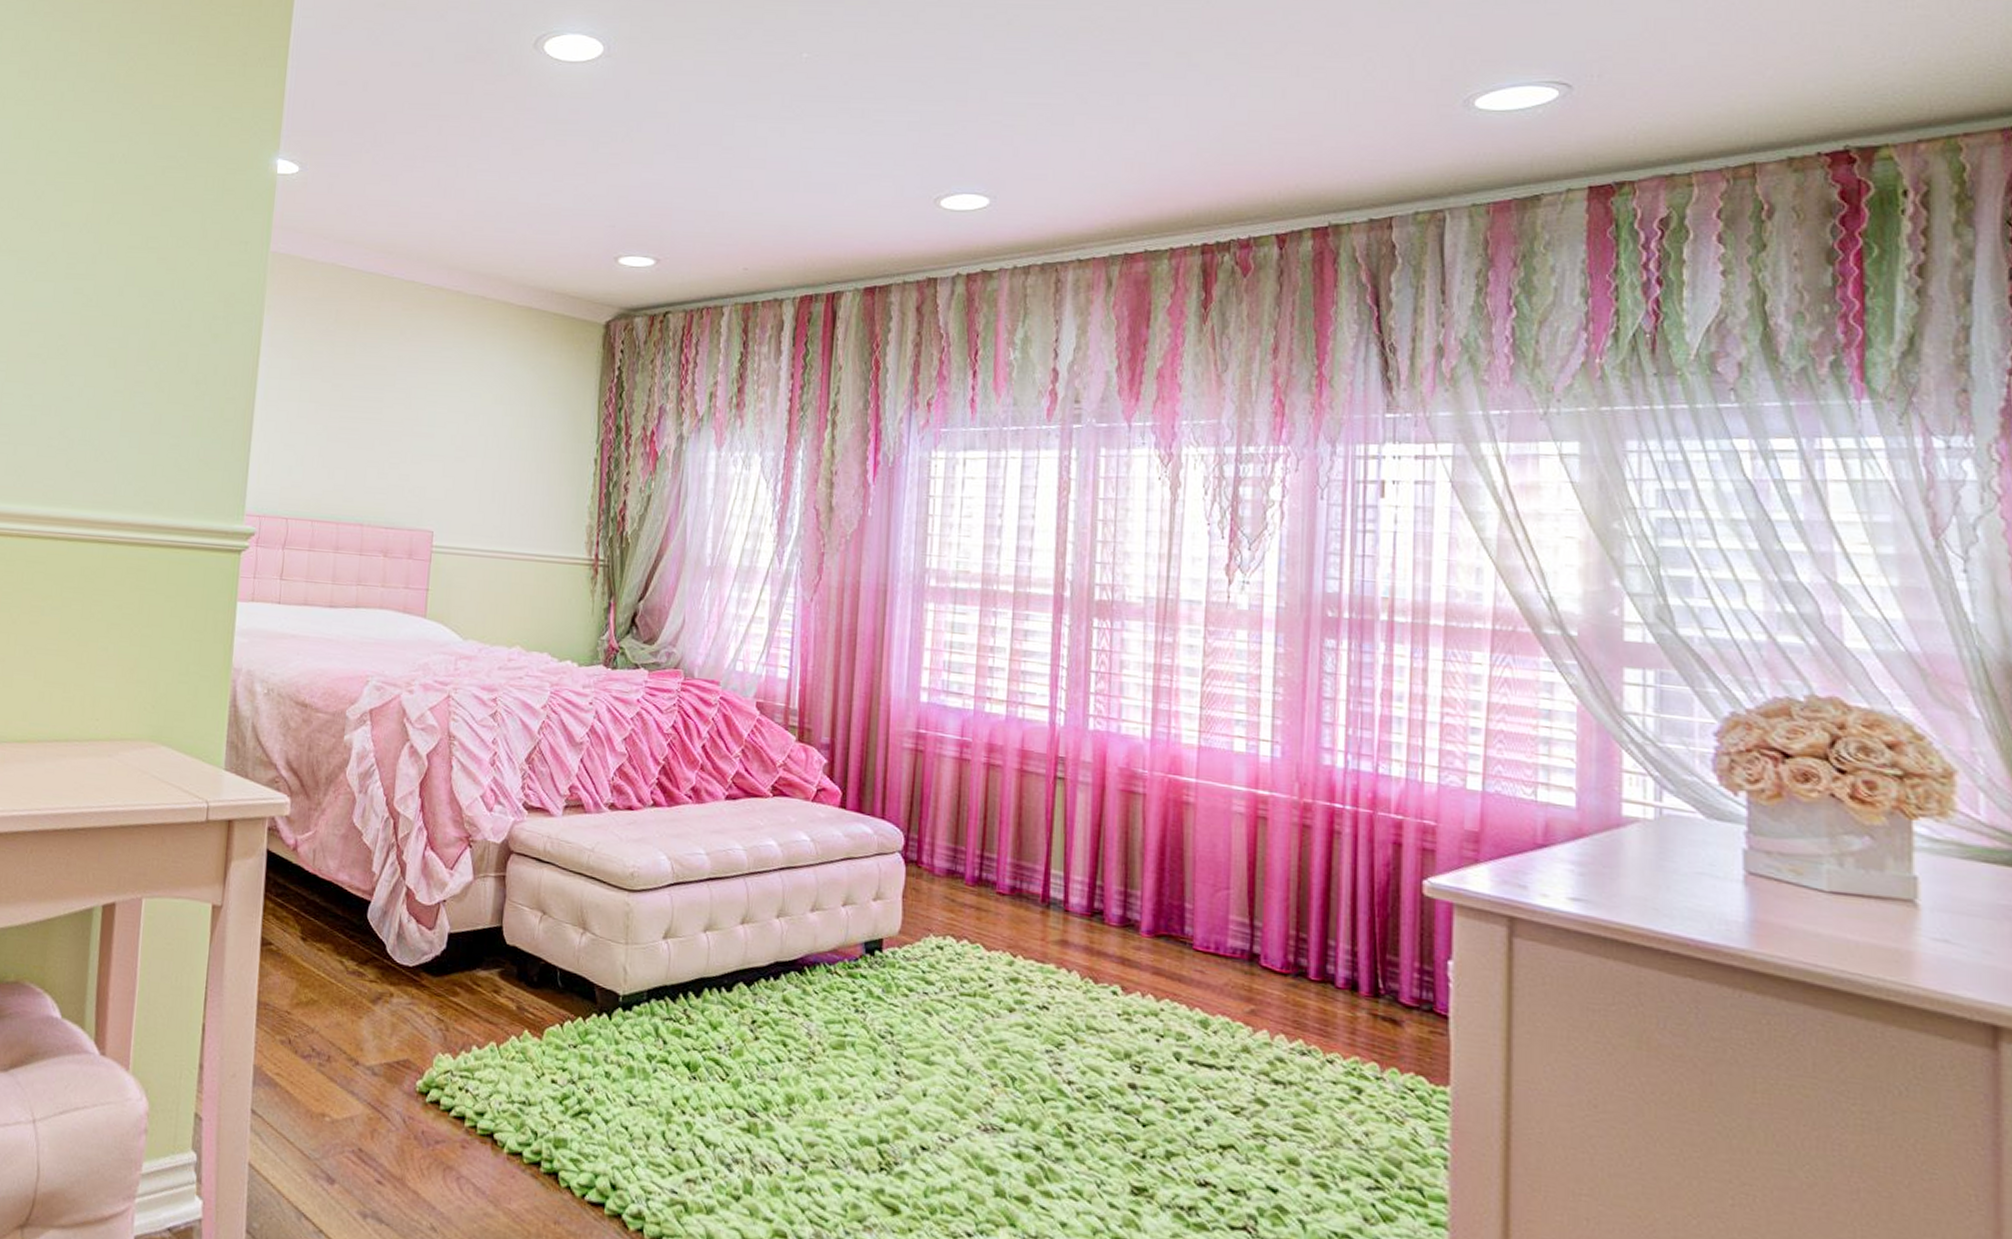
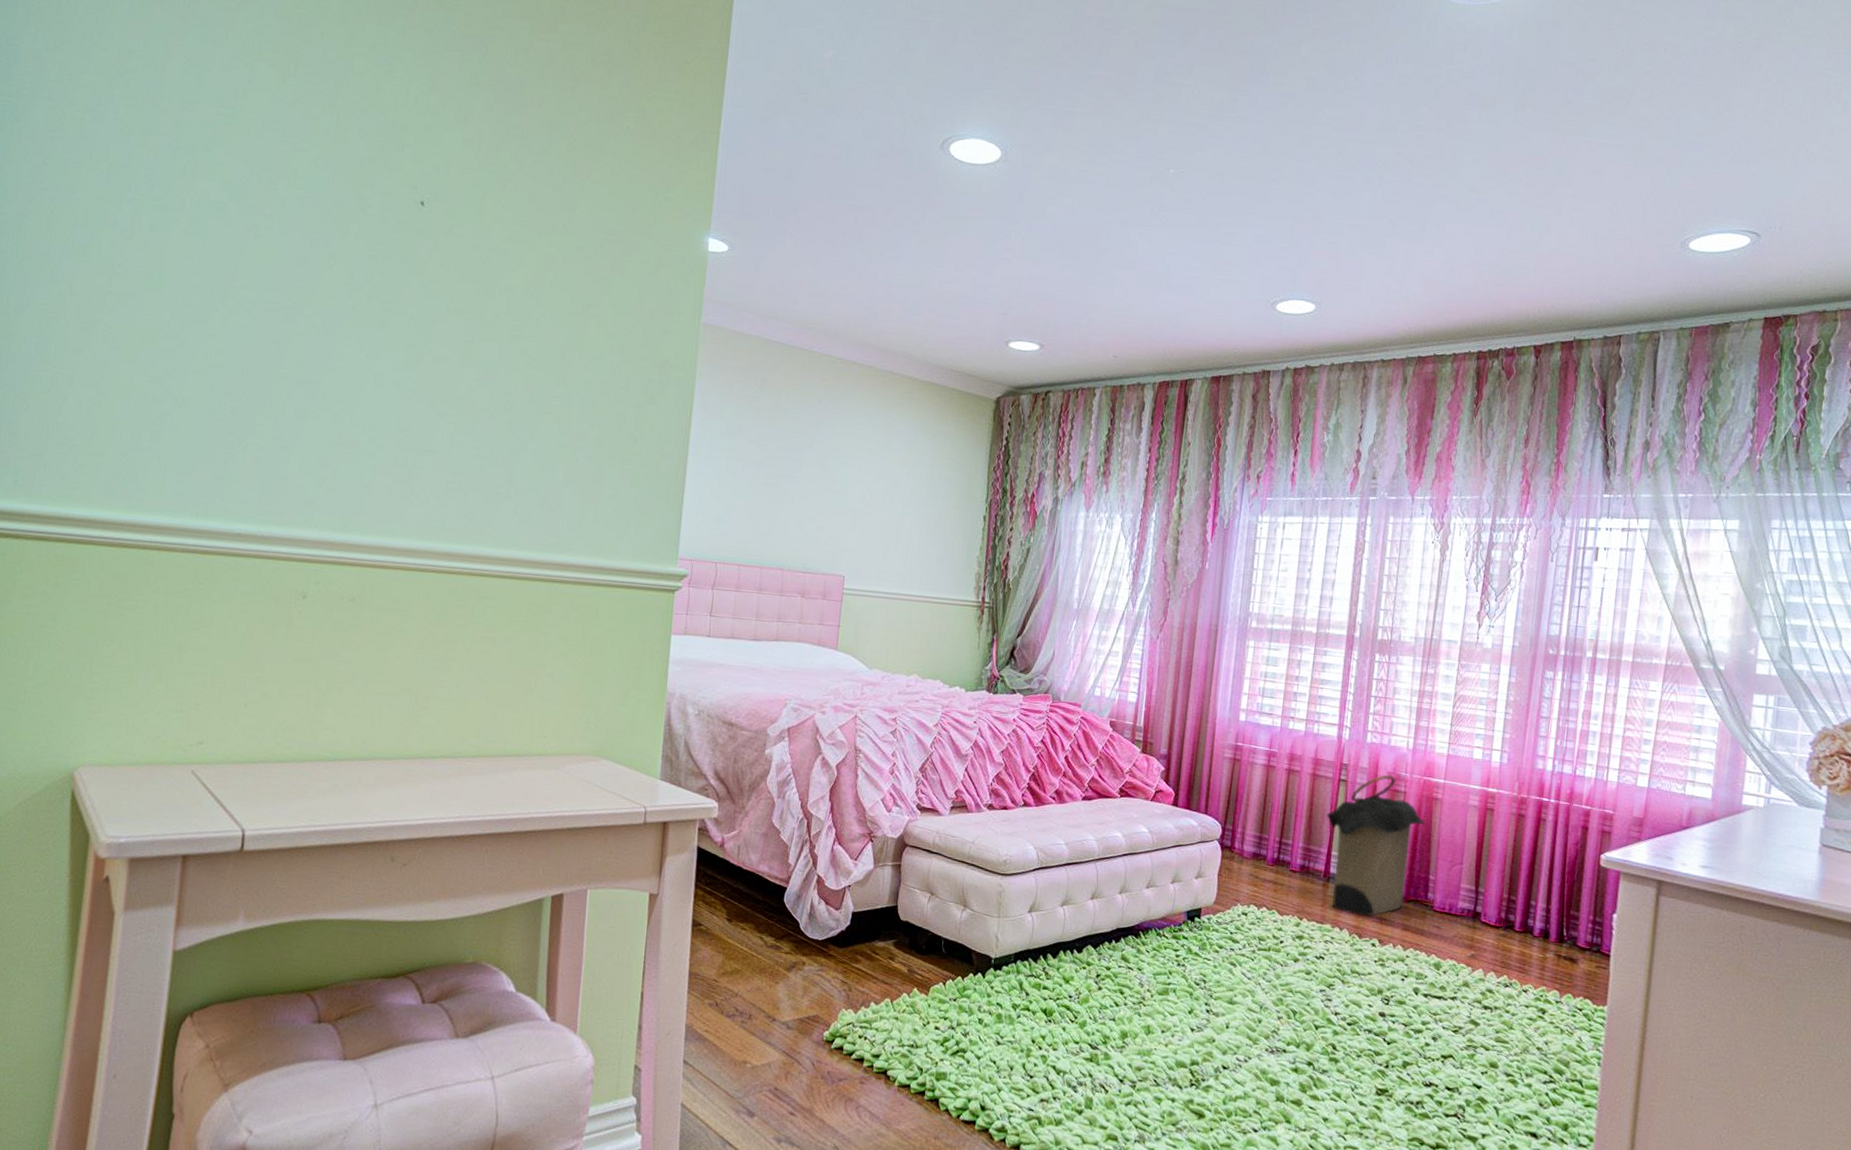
laundry hamper: none [1040,770,1176,956] -> present [1326,774,1426,917]

